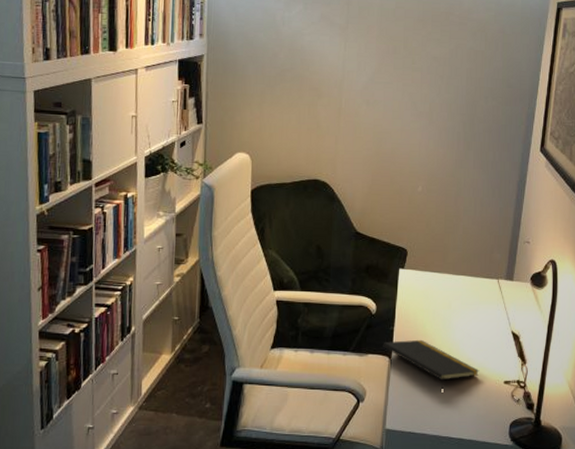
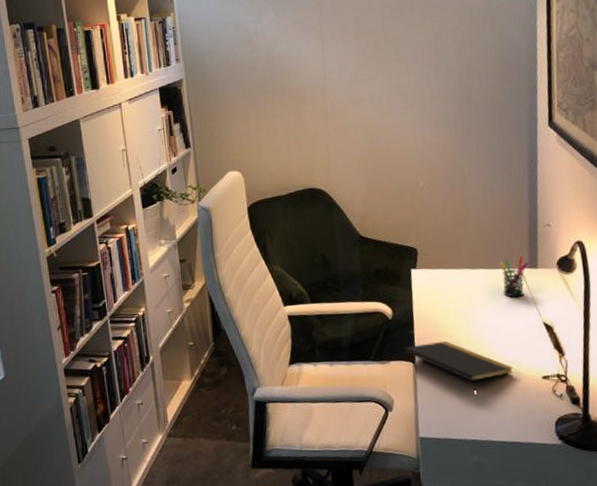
pen holder: none [480,268,506,306] -> present [499,256,529,298]

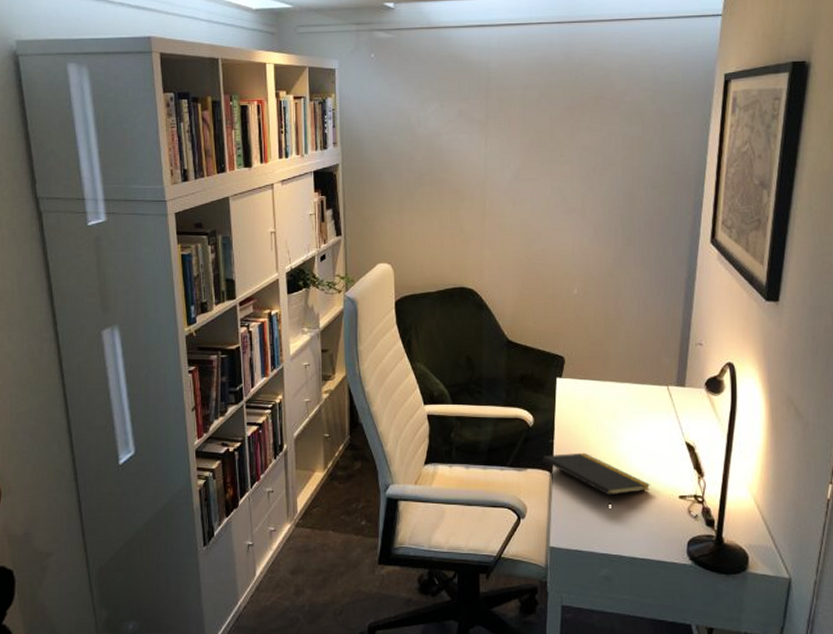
pen holder: present [499,256,529,298] -> none [646,374,676,415]

